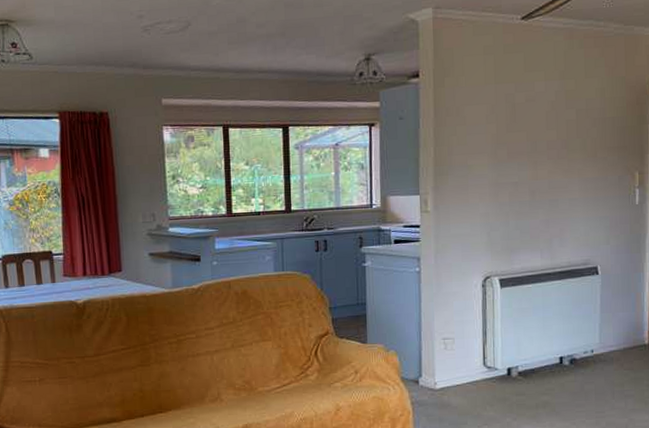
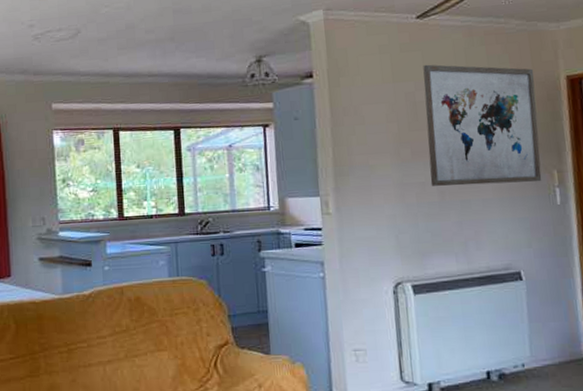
wall art: none [523,66,627,186] -> present [423,64,542,186]

